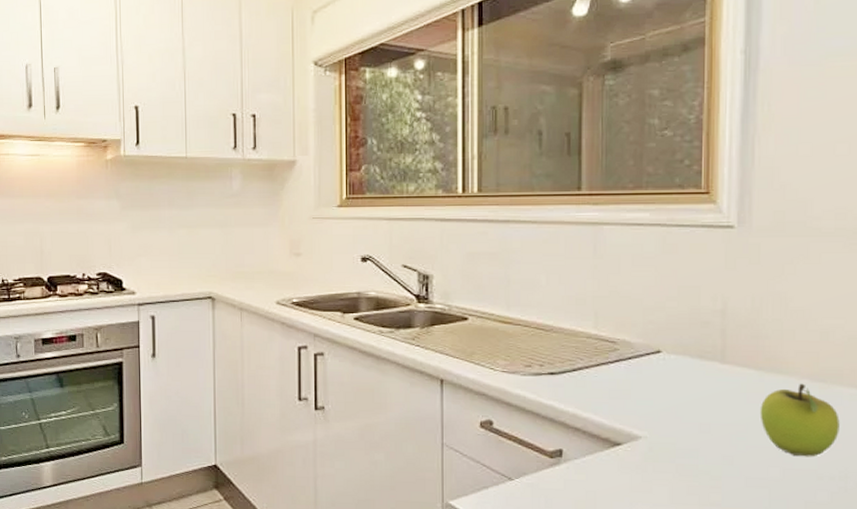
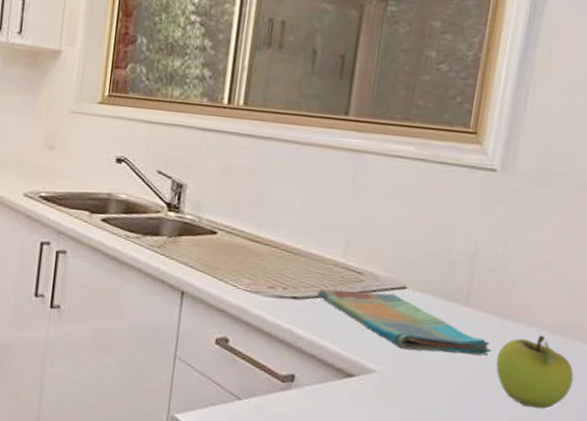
dish towel: none [574,359,754,413] -> present [317,288,491,356]

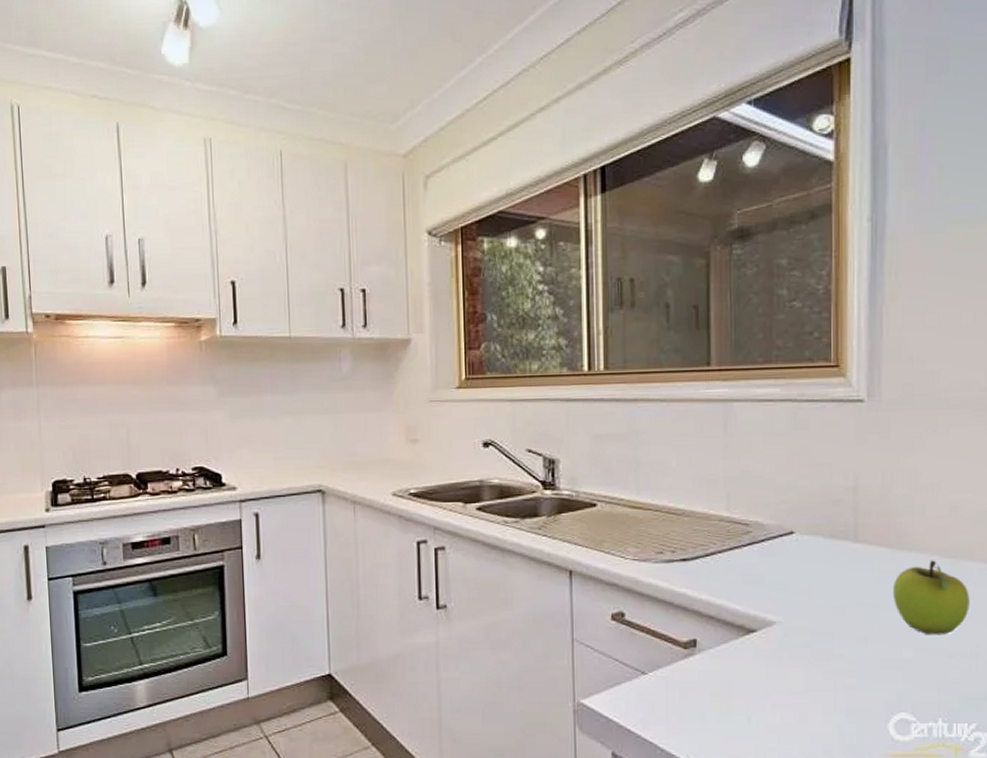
dish towel: present [317,288,491,356] -> none [706,540,886,596]

